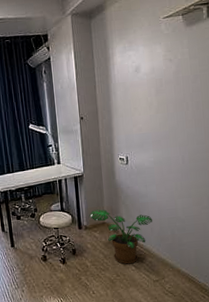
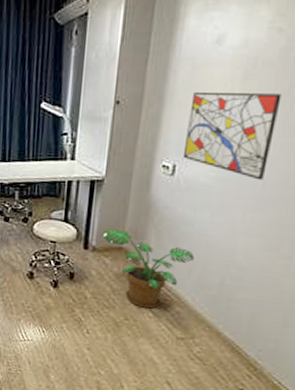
wall art: none [128,101,182,159] -> present [182,91,282,181]

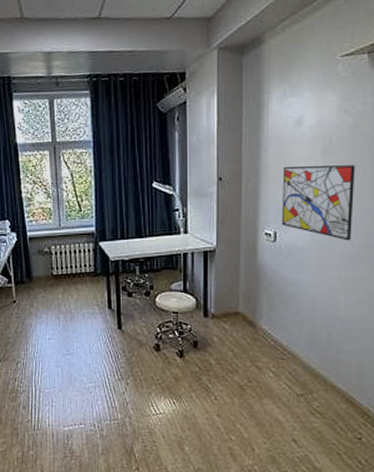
potted plant: present [101,228,195,309] -> none [218,295,304,369]

